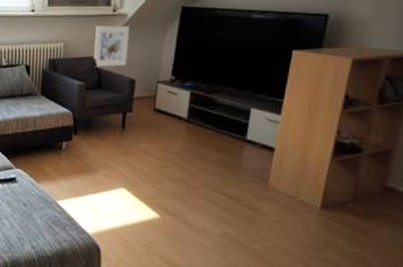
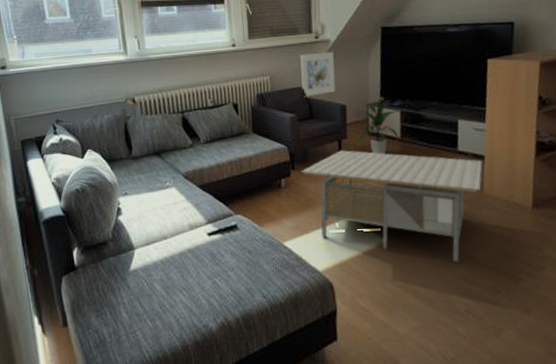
coffee table: none [83,122,271,249] -> present [301,150,483,262]
indoor plant: none [142,79,191,132] -> present [357,100,400,155]

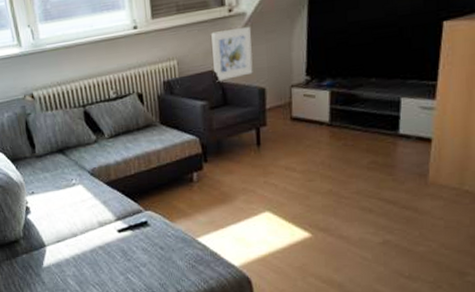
coffee table: present [301,150,483,262] -> none [215,139,429,257]
indoor plant: present [357,100,400,155] -> none [278,80,330,142]

